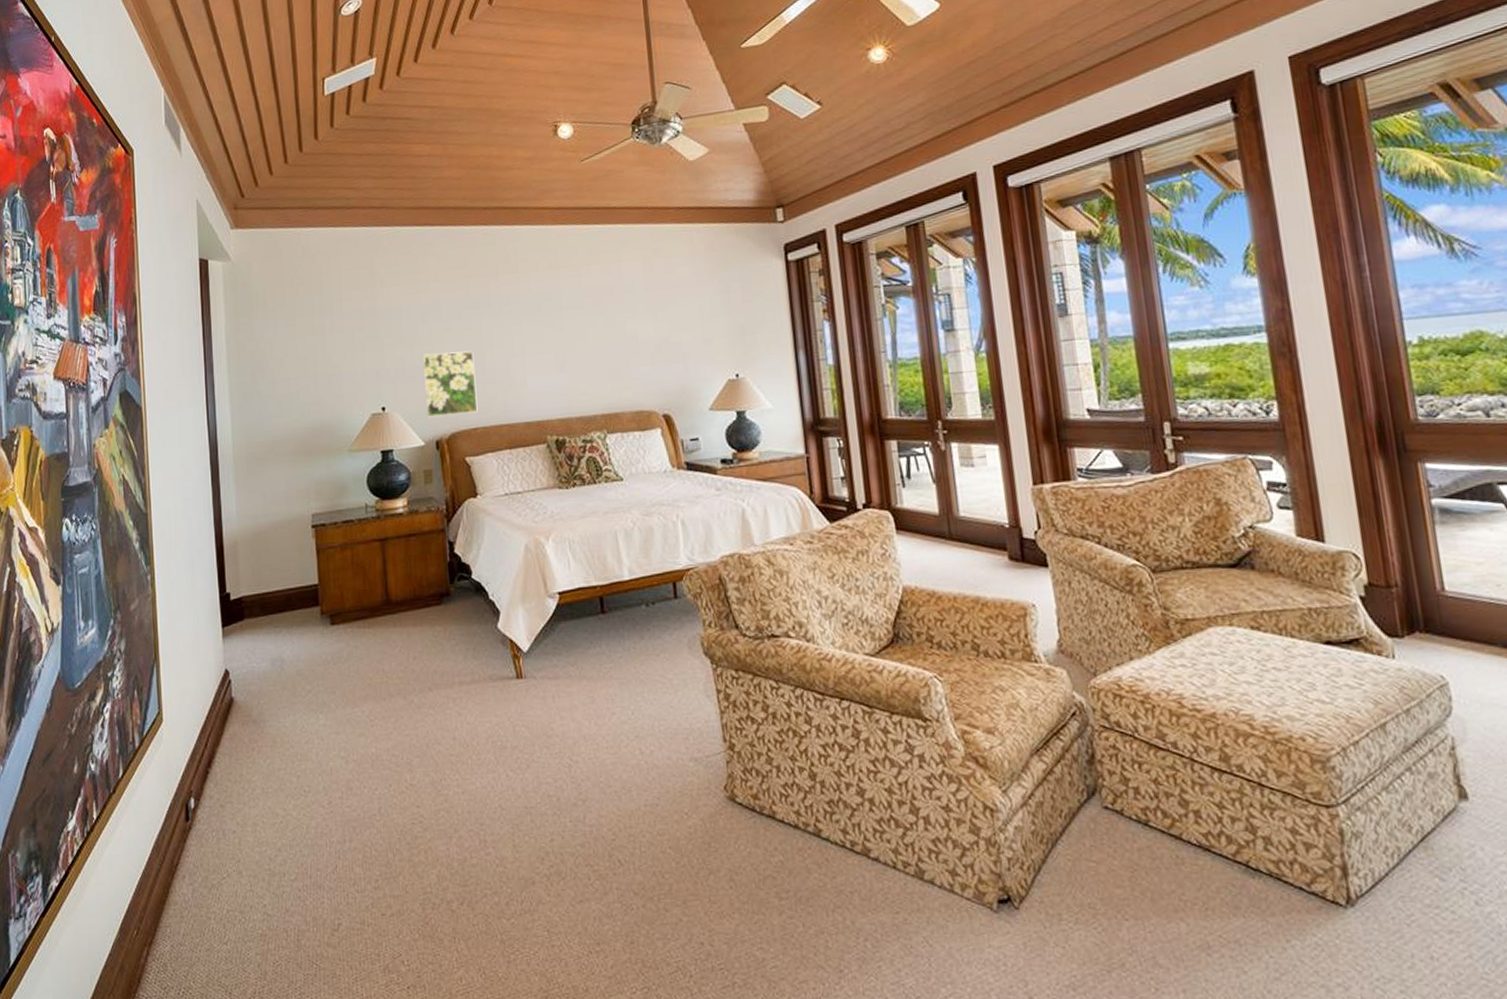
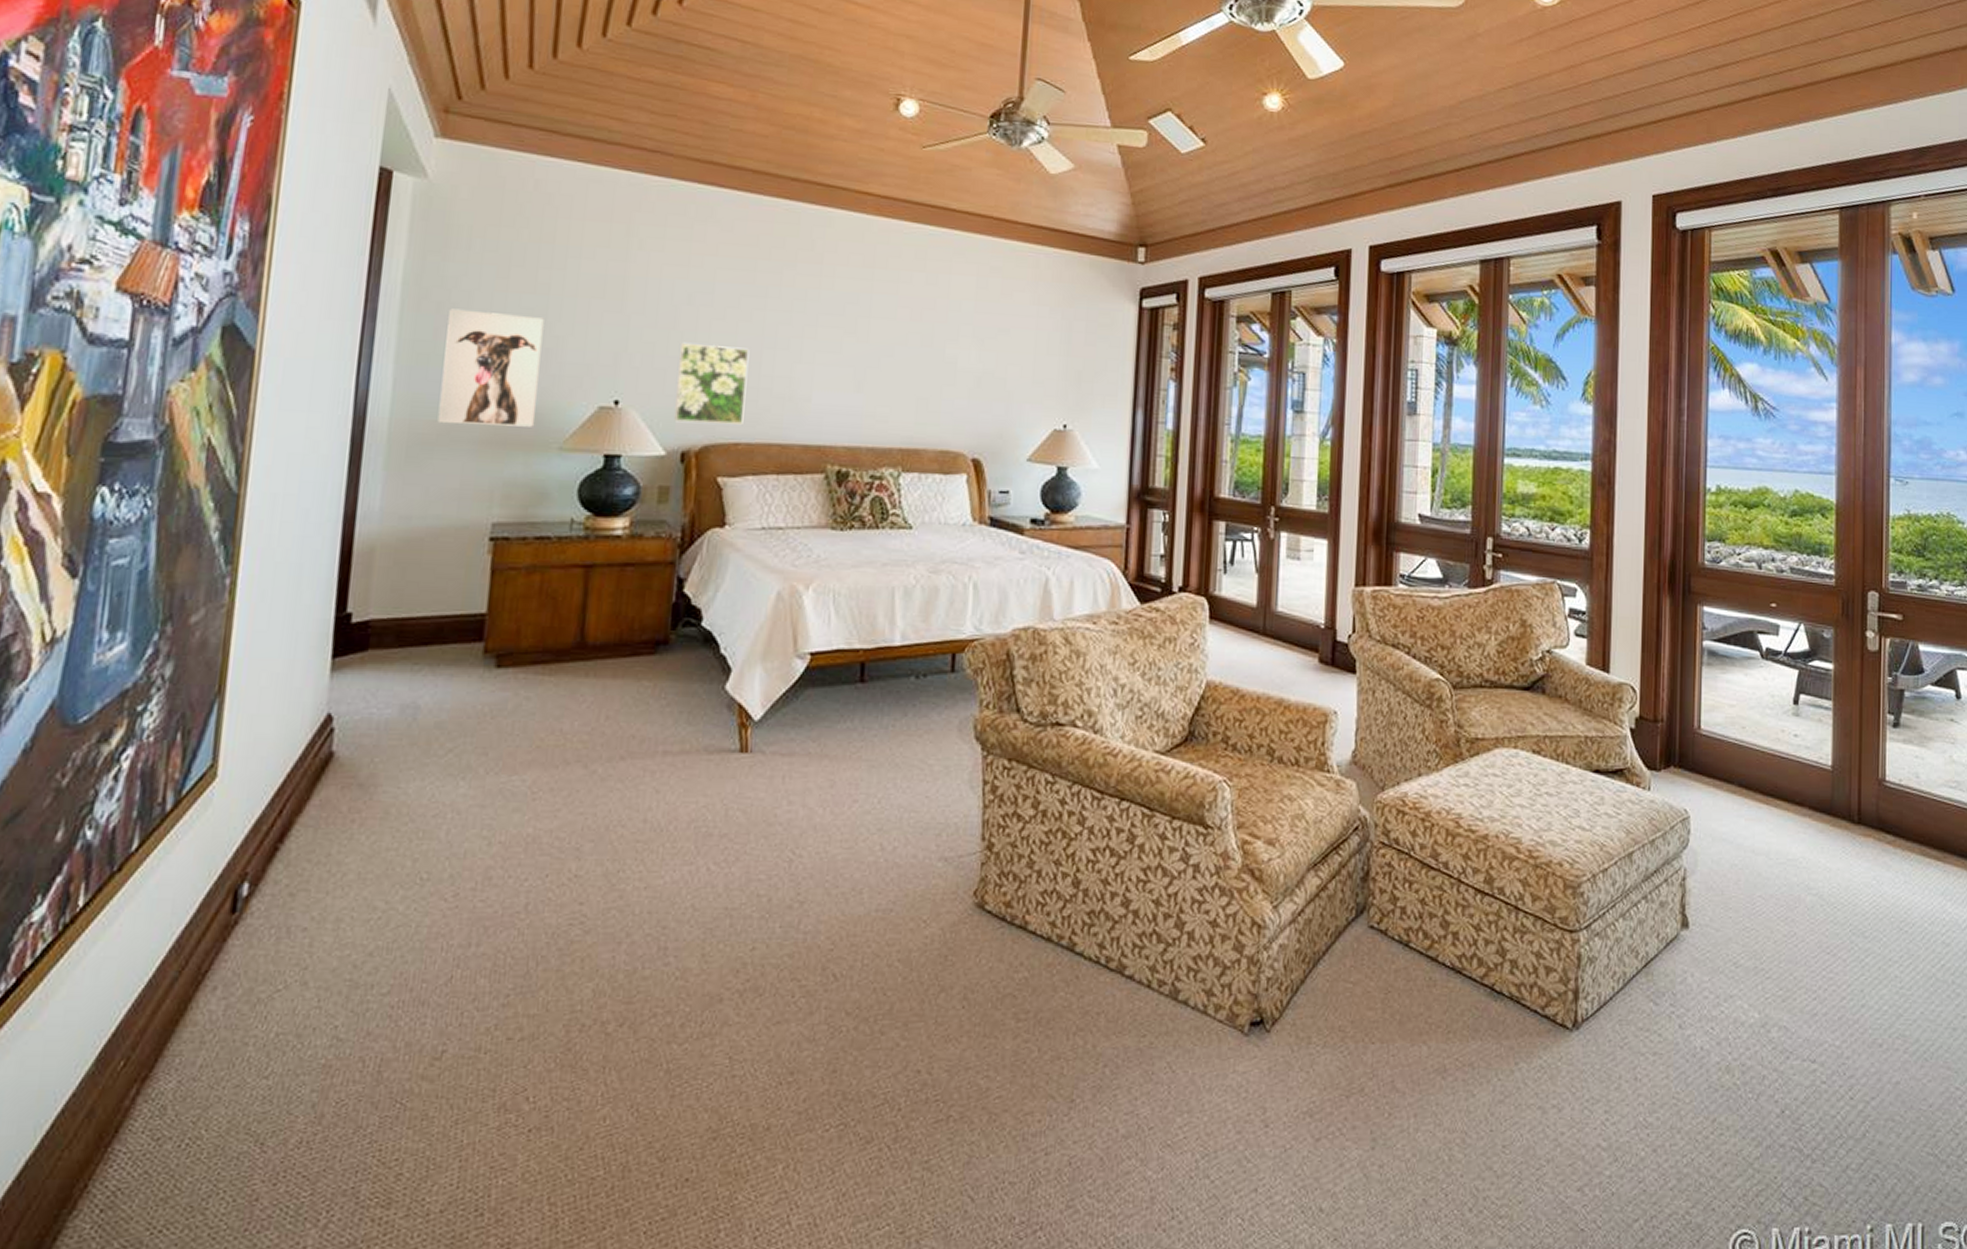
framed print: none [260,352,328,442] -> present [437,308,544,427]

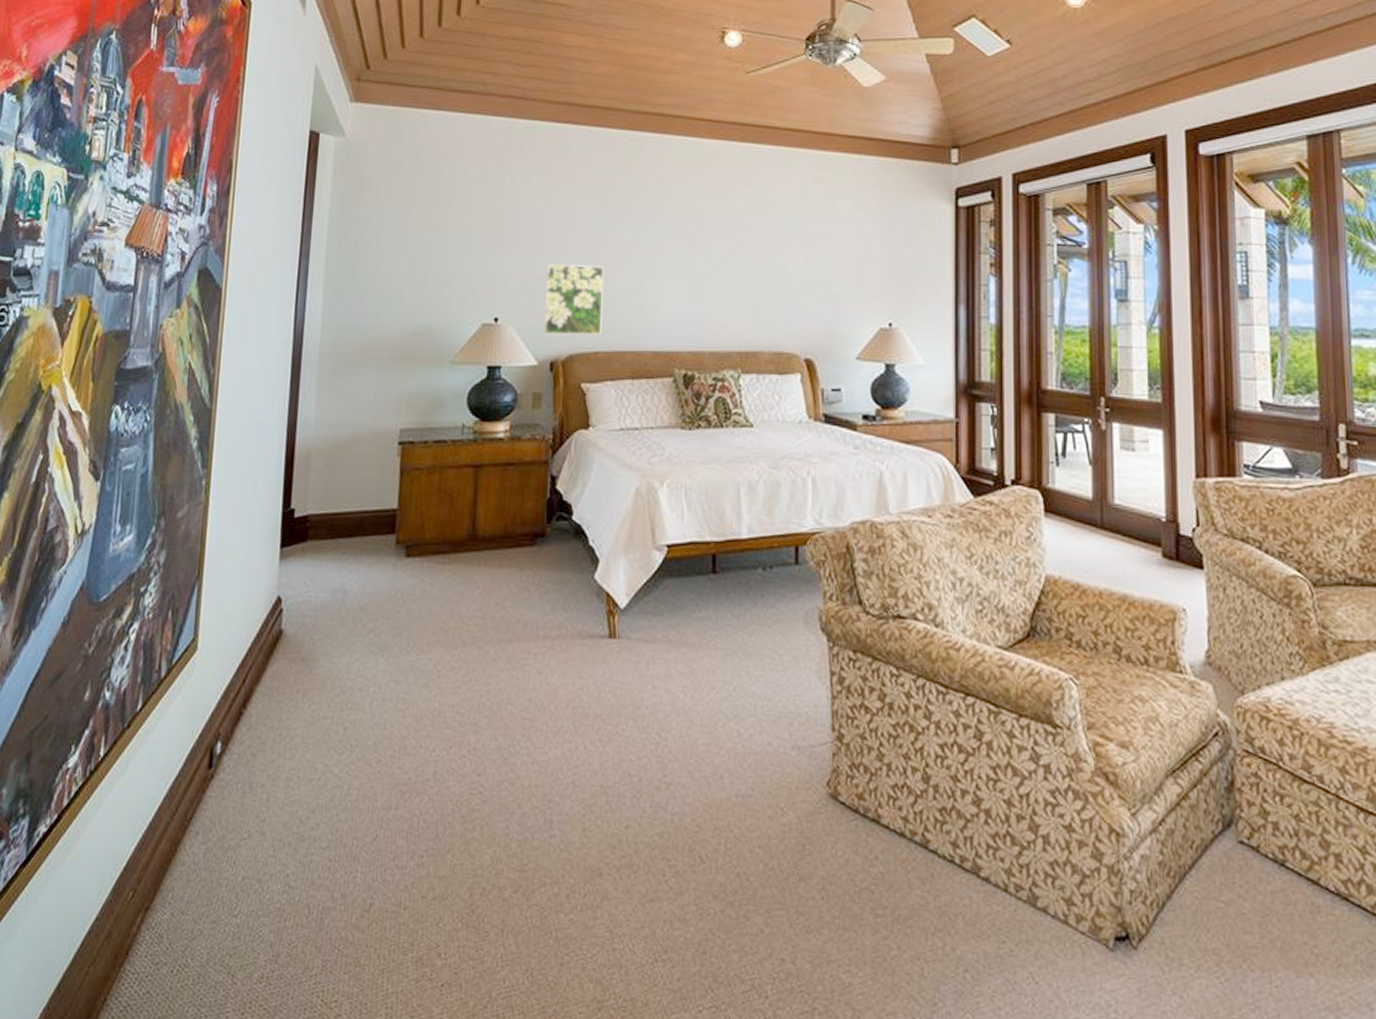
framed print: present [437,308,544,427] -> none [356,245,437,344]

